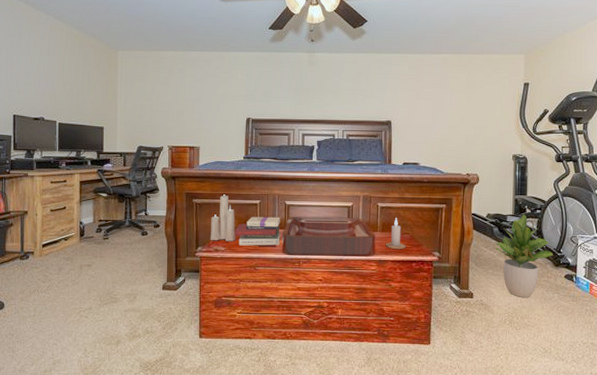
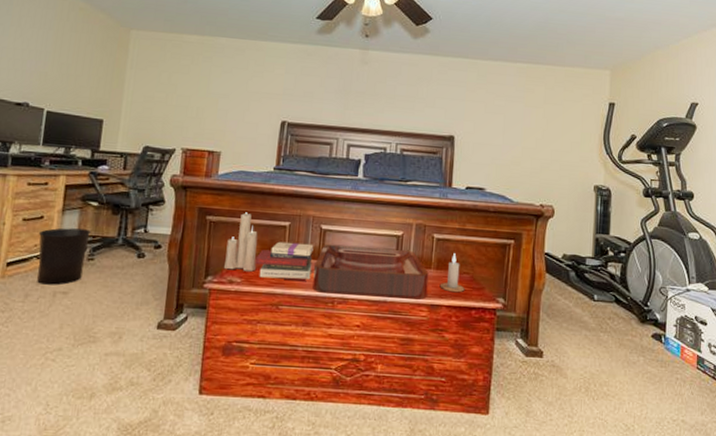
waste bin: none [64,215,103,260] -> present [37,228,91,285]
potted plant: present [493,214,554,298] -> none [569,257,639,361]

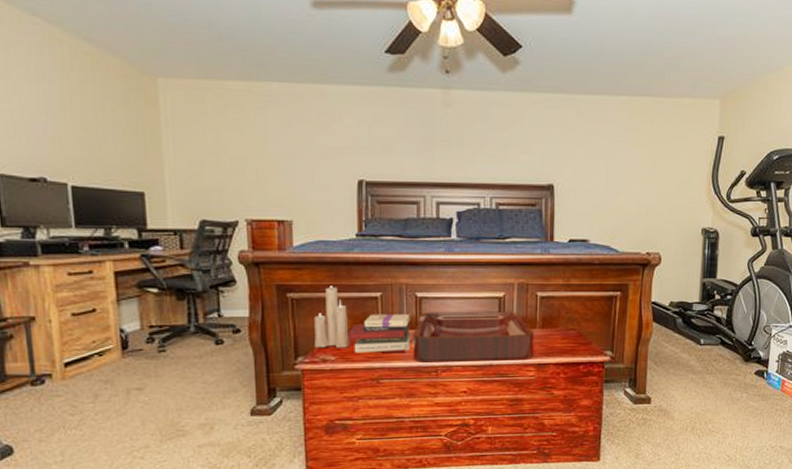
waste bin: present [37,228,91,285] -> none [95,319,156,382]
candle: present [439,253,465,293] -> none [546,310,572,350]

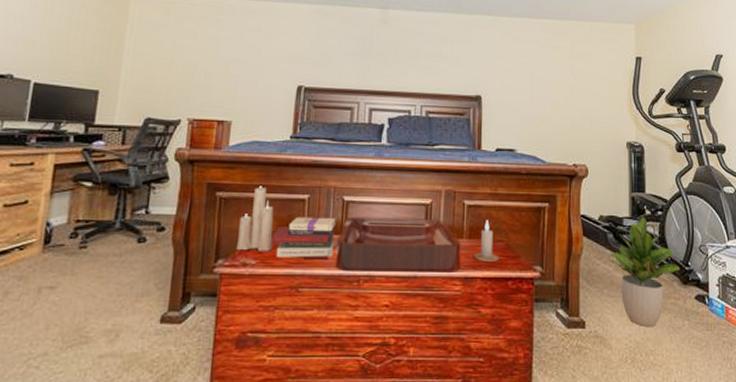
candle: none [546,310,572,350] -> present [473,220,500,263]
potted plant: none [676,301,744,401] -> present [608,216,681,328]

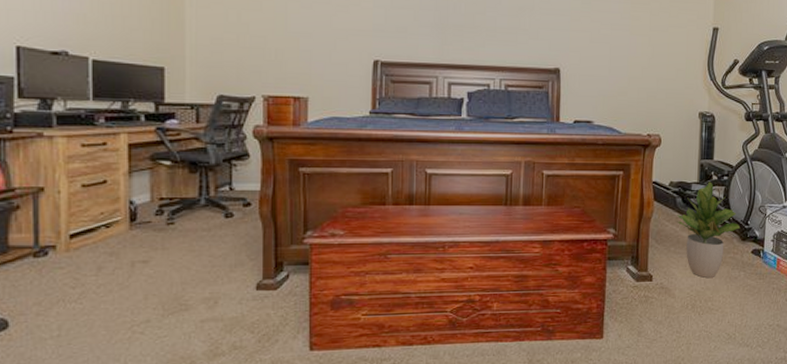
candle: present [235,186,274,252] -> none [323,161,360,223]
books: present [271,216,336,260] -> none [357,189,420,229]
decorative tray: present [335,216,461,274] -> none [421,188,540,239]
candle: present [473,220,500,263] -> none [551,188,576,227]

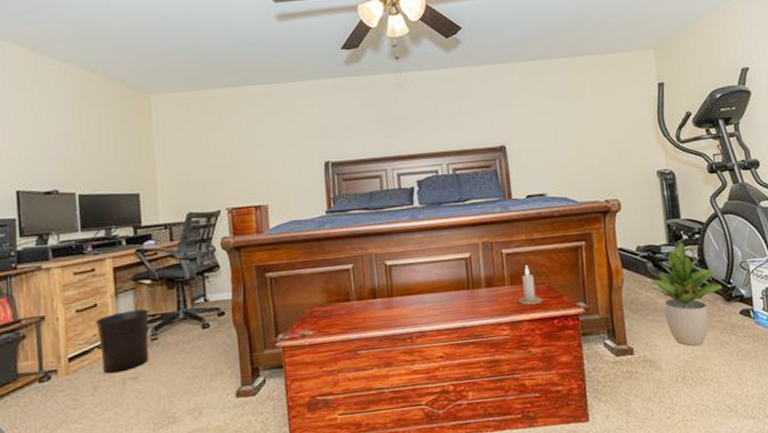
waste bin: none [105,191,166,255] -> present [96,309,149,374]
candle: none [551,188,576,227] -> present [517,265,543,306]

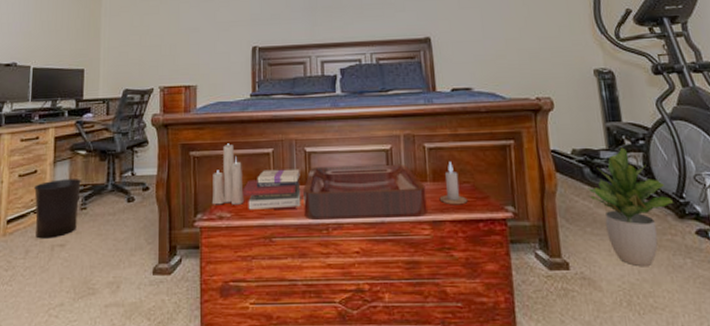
candle: none [292,262,327,325] -> present [211,143,245,205]
books: none [323,282,385,326] -> present [242,168,302,210]
decorative tray: none [386,270,506,331] -> present [303,164,427,221]

